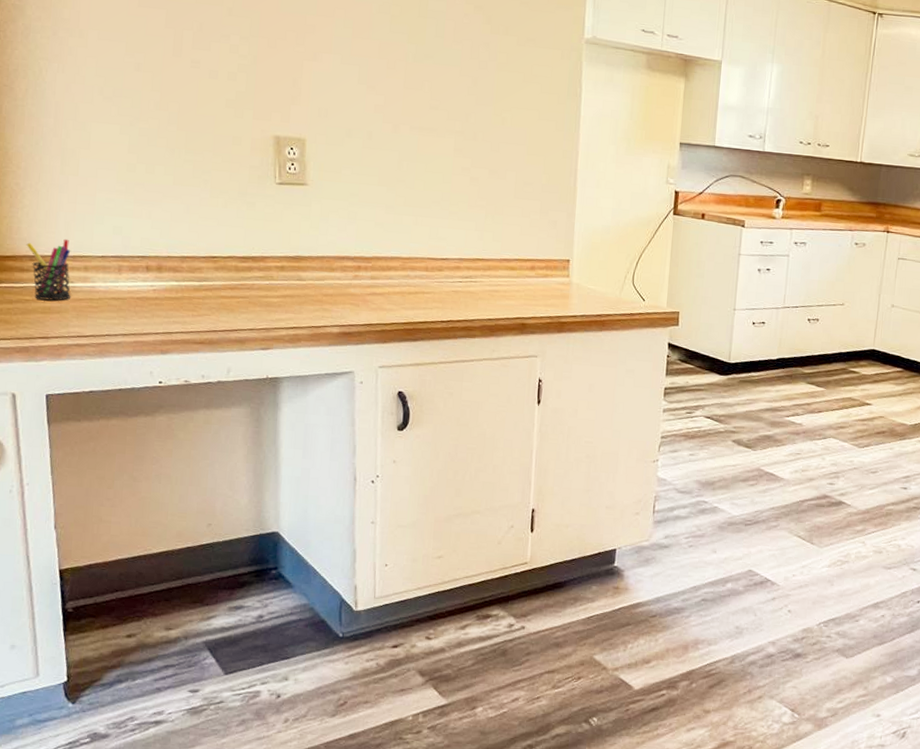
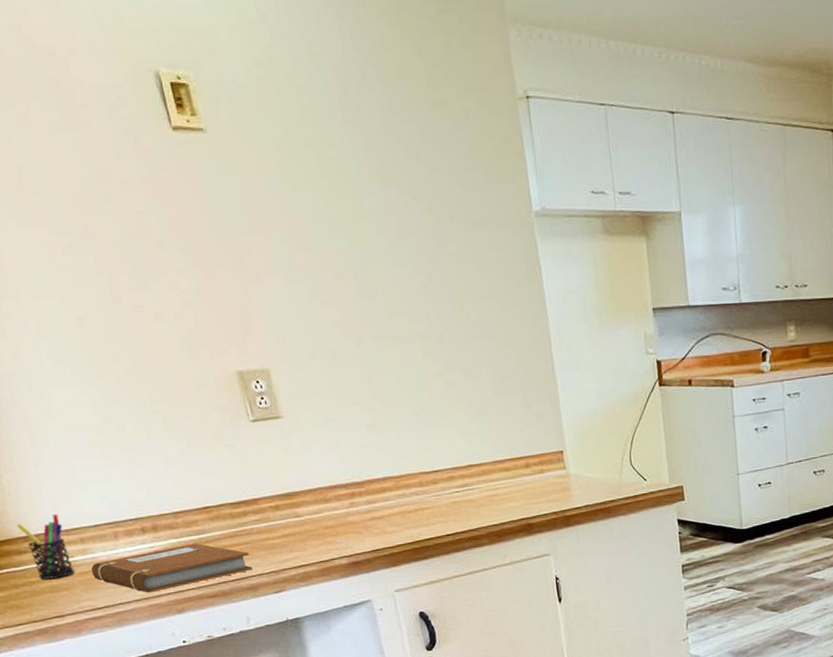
notebook: none [87,288,245,330] -> present [91,543,253,593]

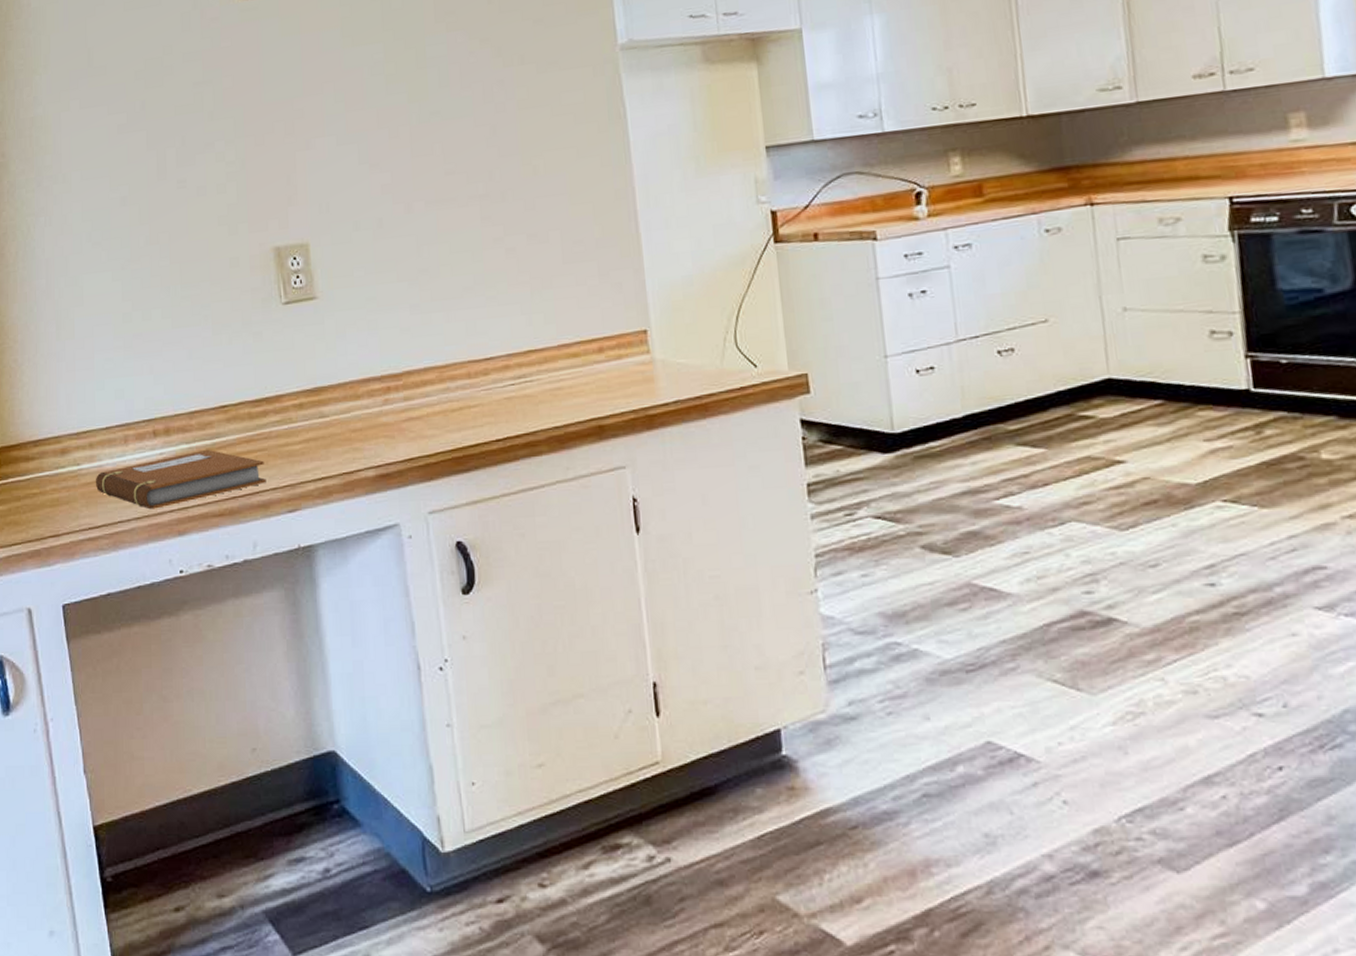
pen holder: present [16,513,75,579] -> none [29,414,79,491]

